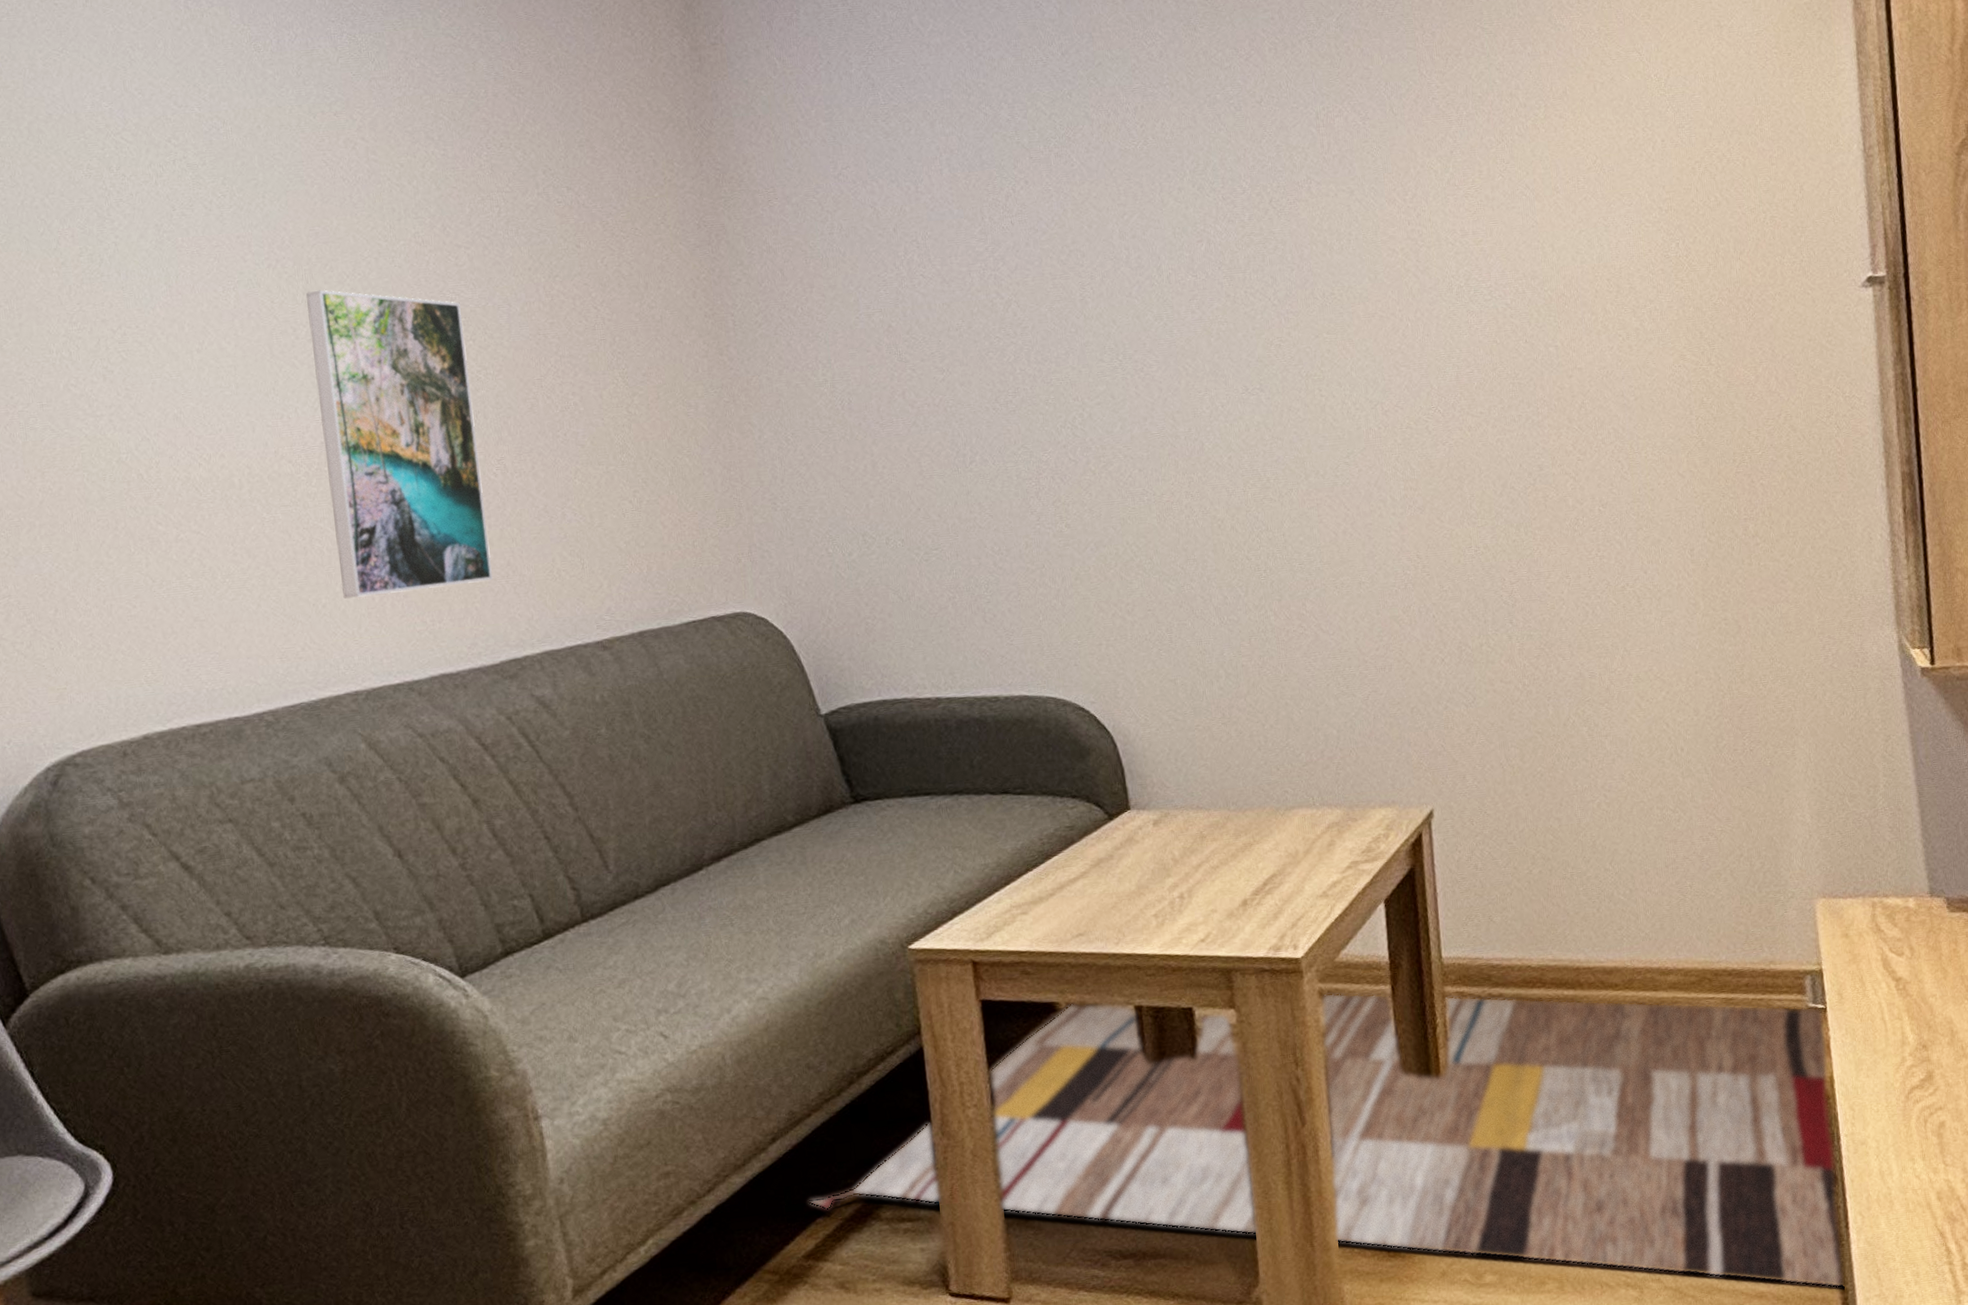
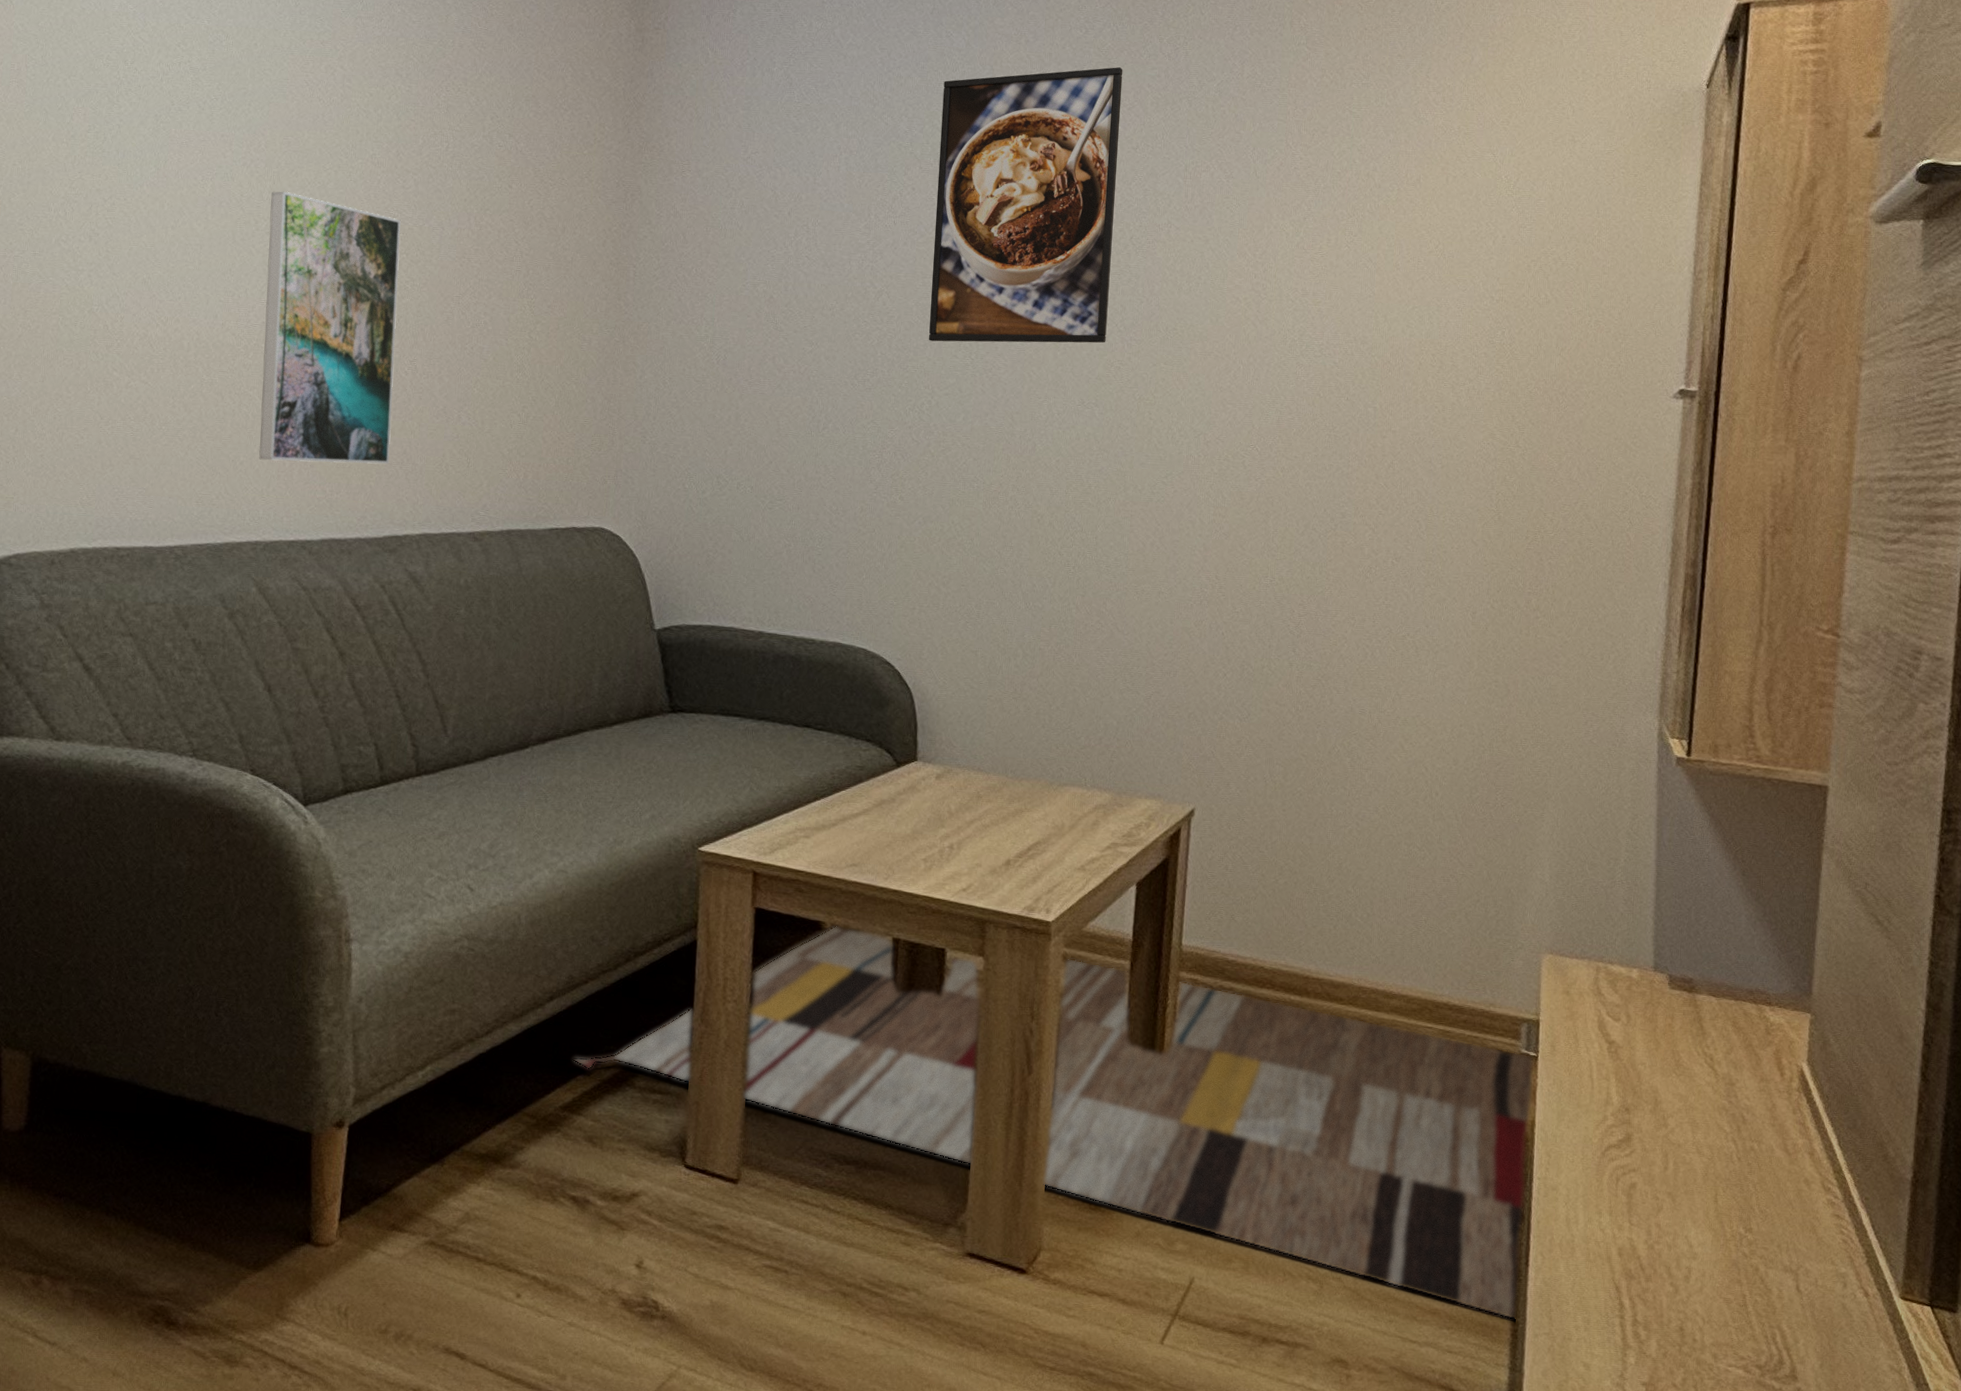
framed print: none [1041,15,1261,348] -> present [929,67,1123,343]

